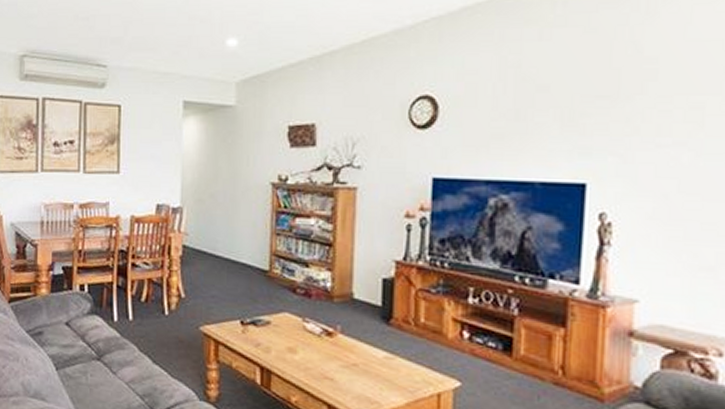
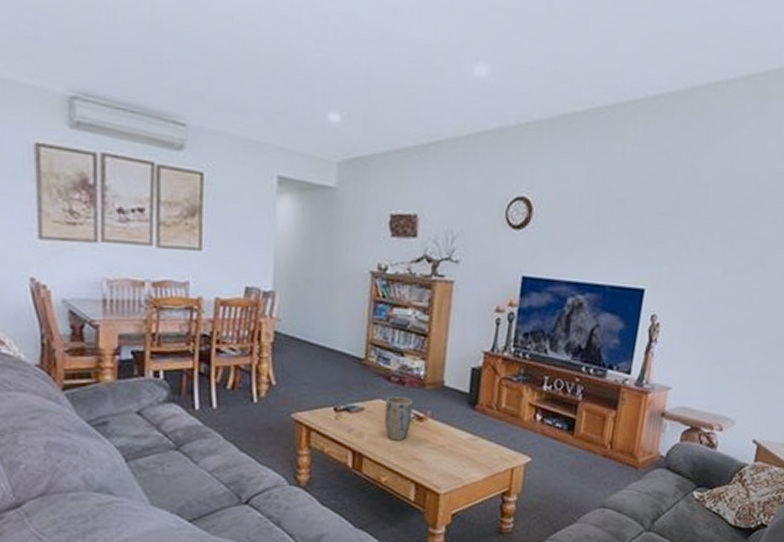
plant pot: none [291,309,321,358] -> present [384,396,413,441]

